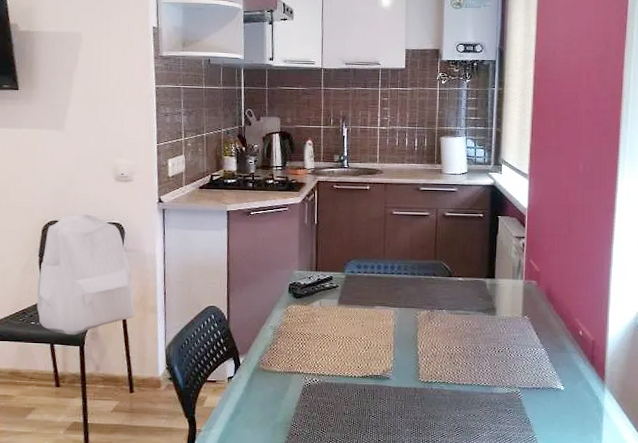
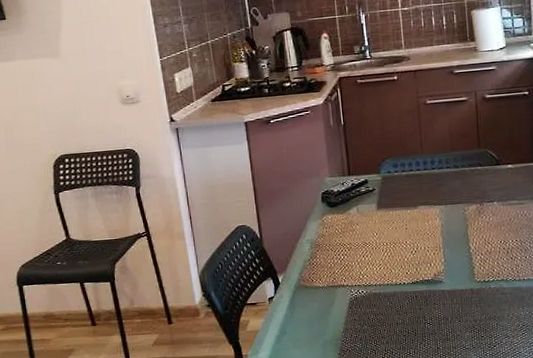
backpack: present [37,214,136,335] -> none [57,143,163,272]

